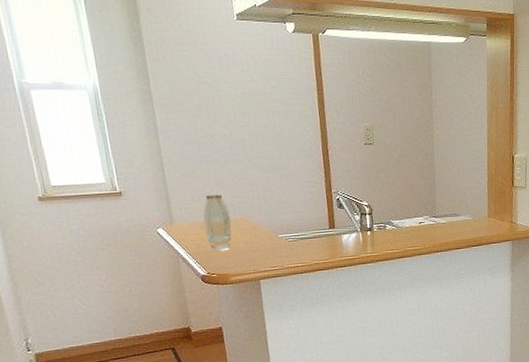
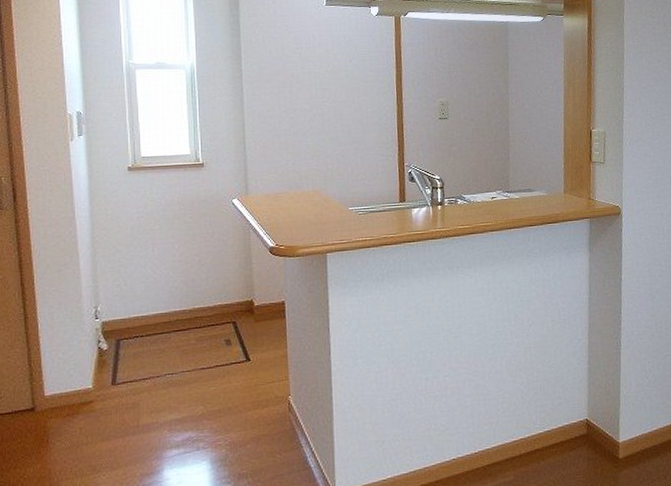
vase: present [202,194,232,252] -> none [277,166,303,223]

